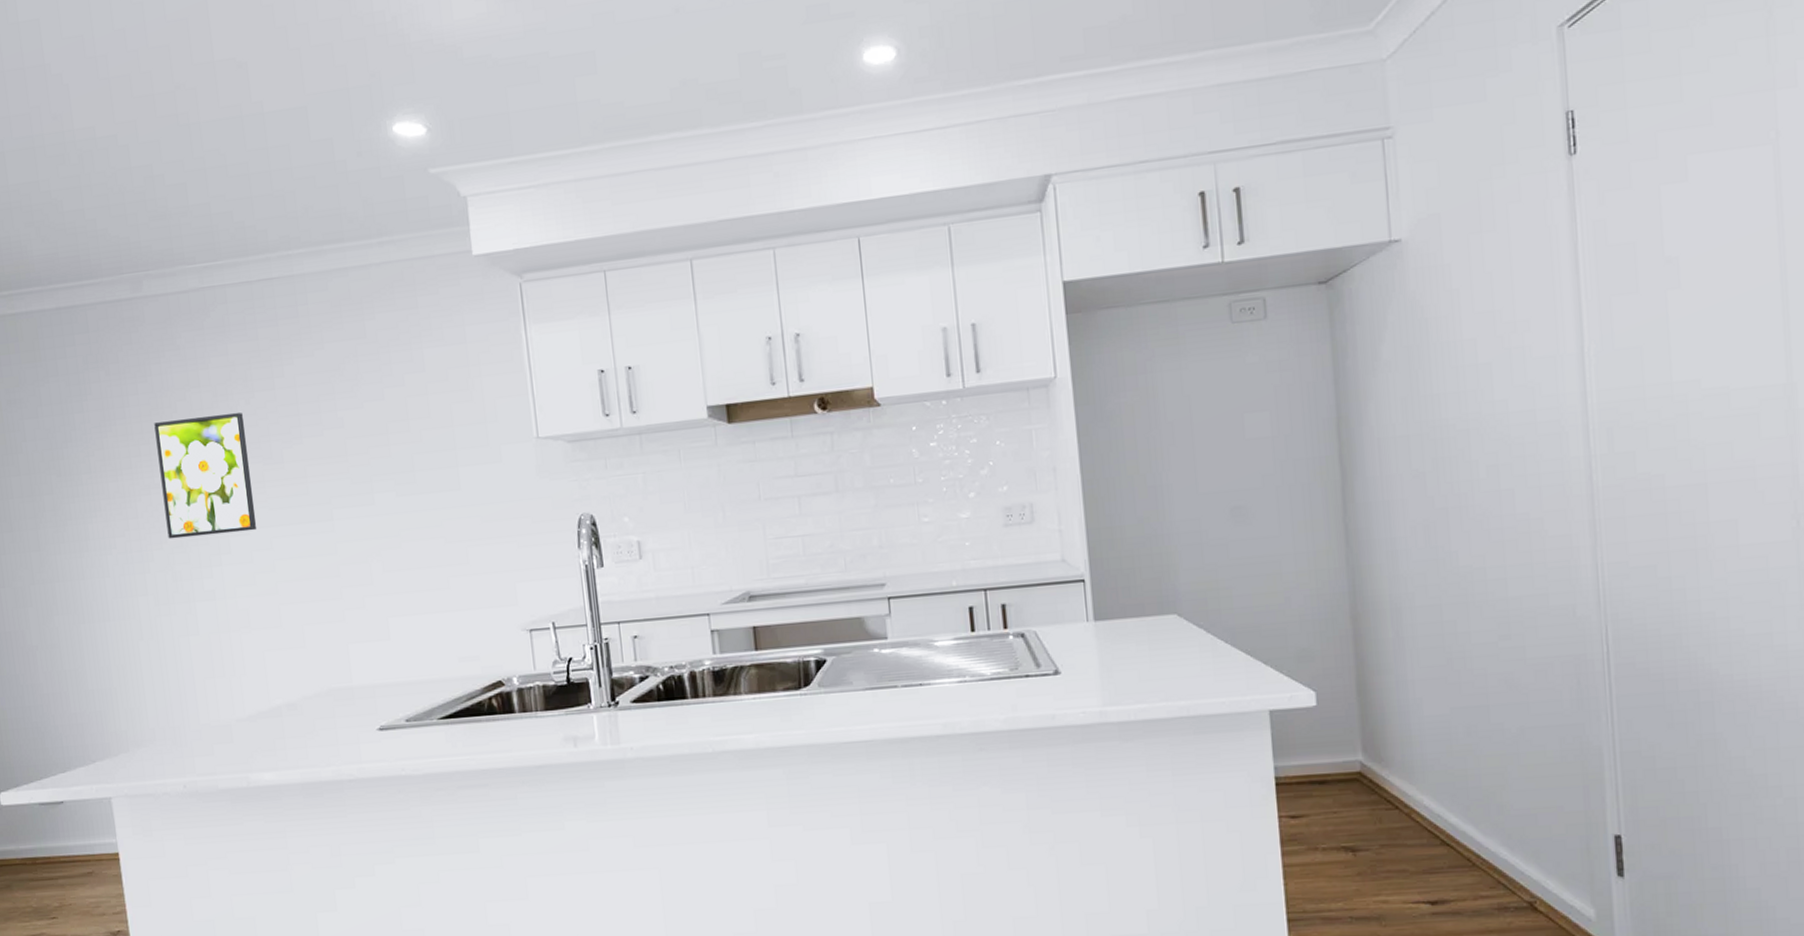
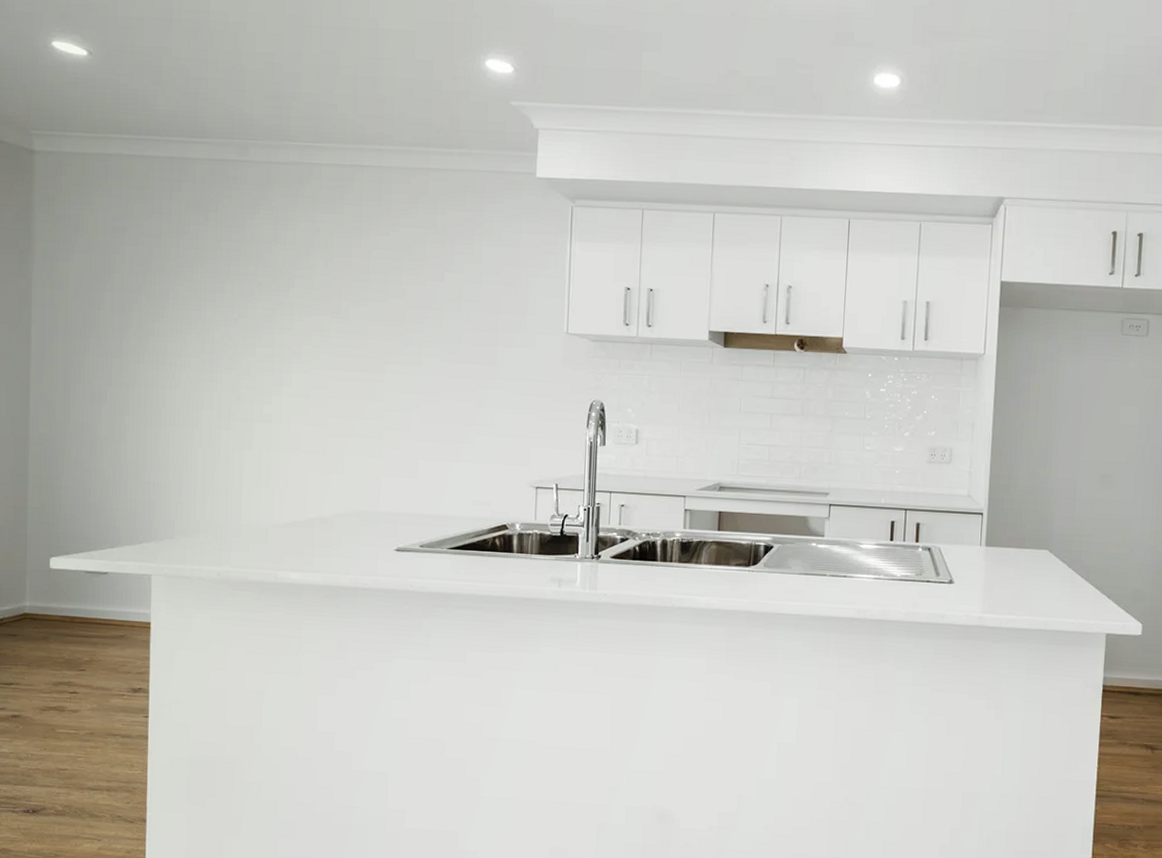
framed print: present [154,412,257,539] -> none [238,267,320,371]

